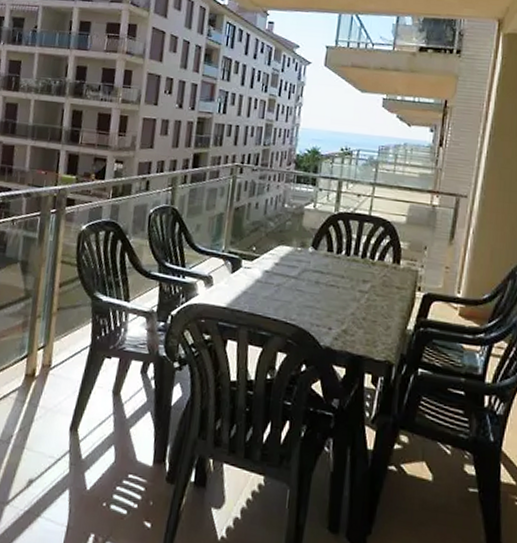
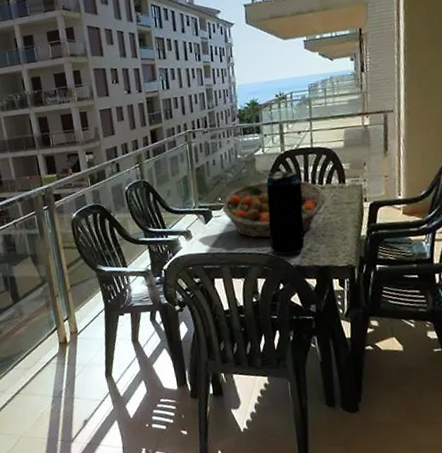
fruit basket: none [254,239,375,311] -> present [222,180,326,238]
beverage can: none [300,232,351,334] -> present [266,170,305,256]

